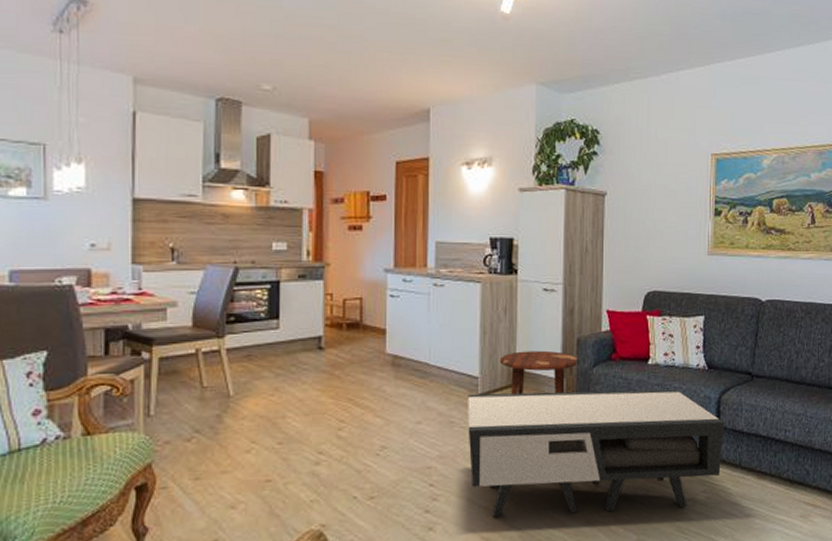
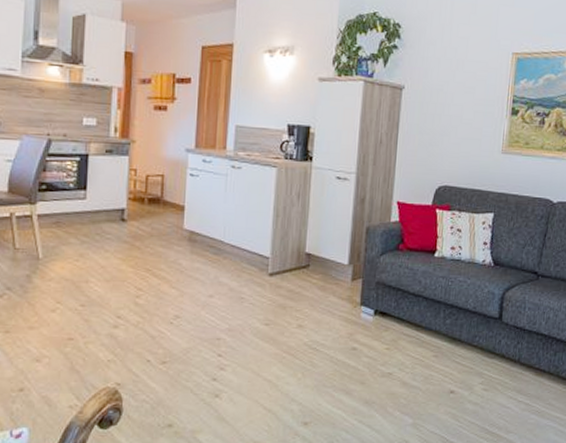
coffee table: present [468,389,724,518] -> none [256,273,506,397]
side table: present [499,350,579,395] -> none [290,235,367,279]

